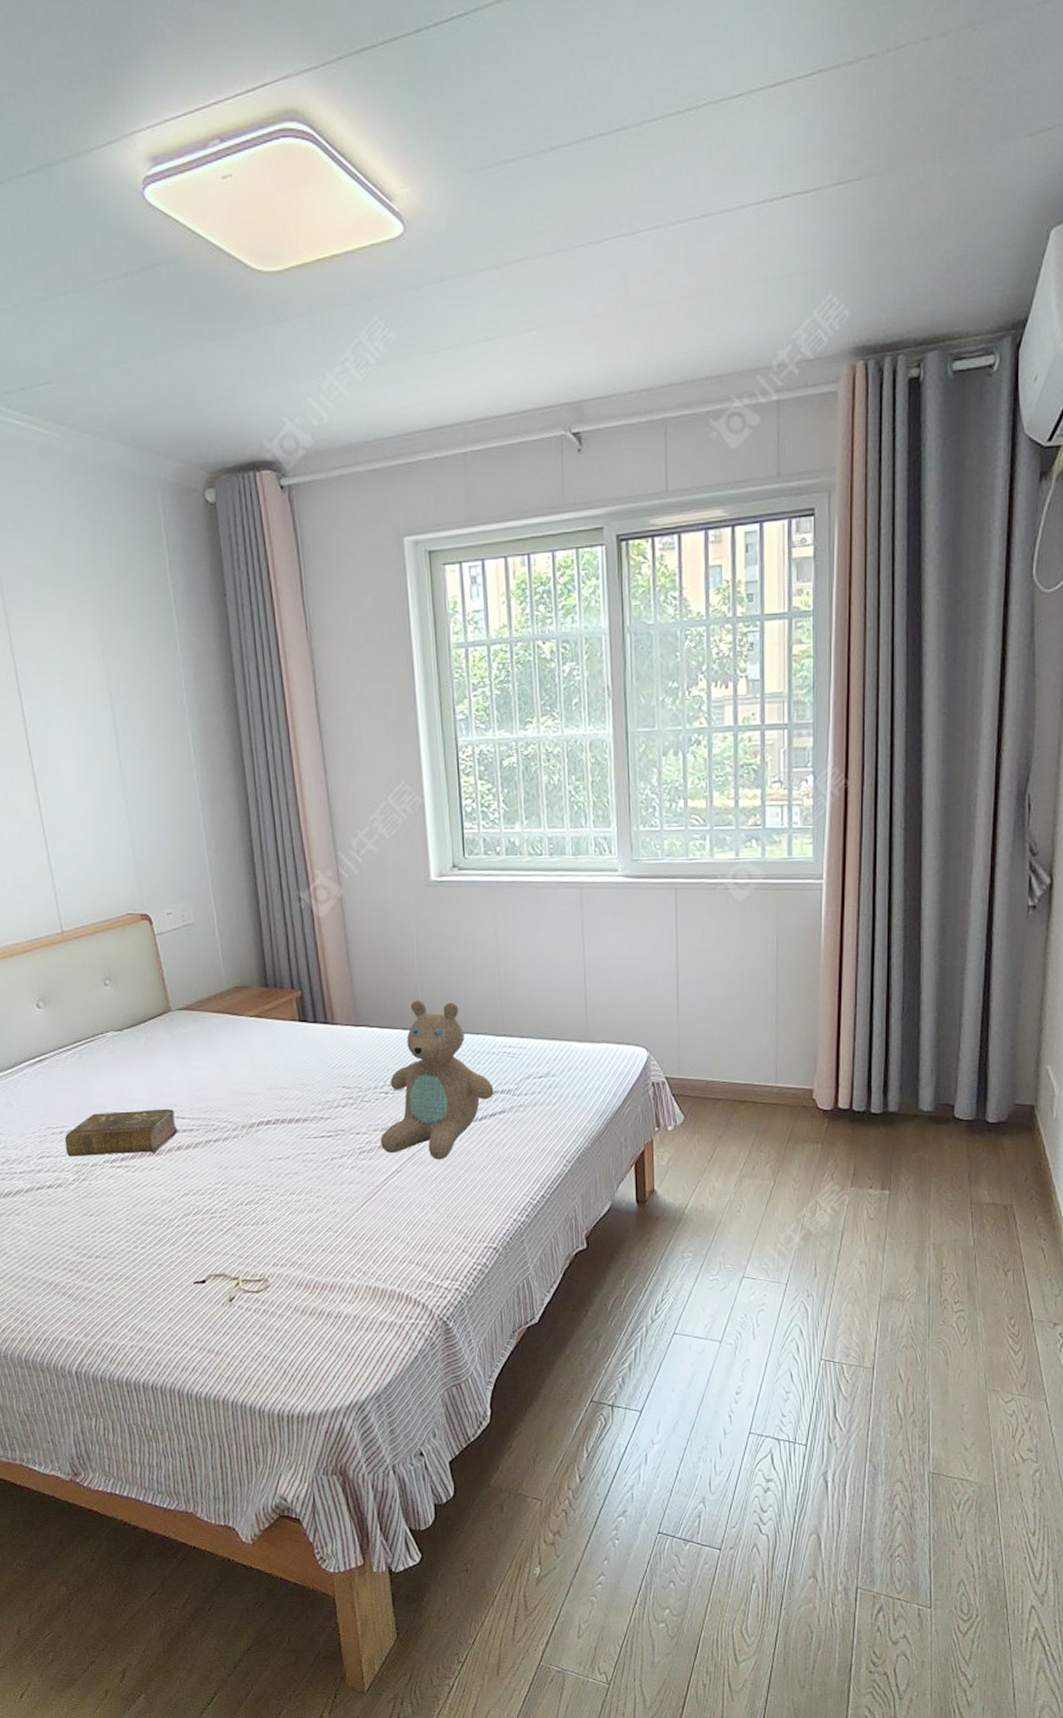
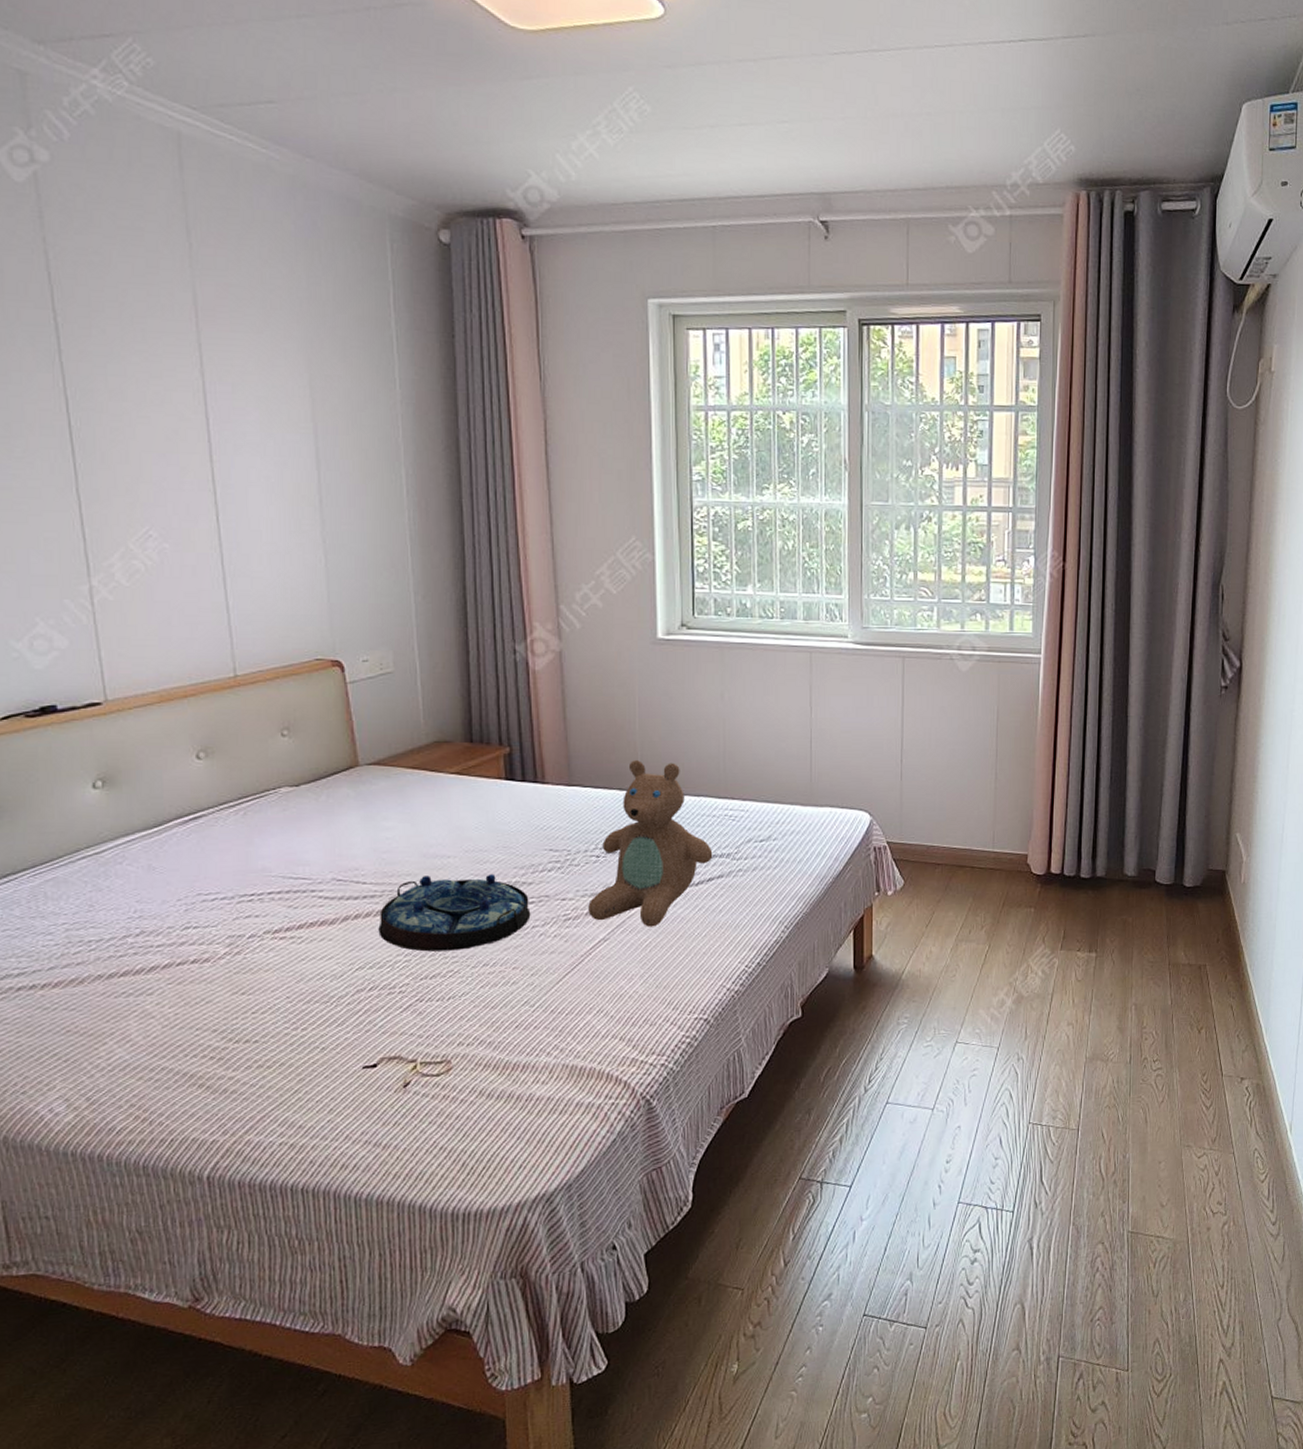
book: present [64,1108,178,1157] -> none [217,872,357,927]
serving tray: none [198,1109,330,1181] -> present [378,874,531,952]

